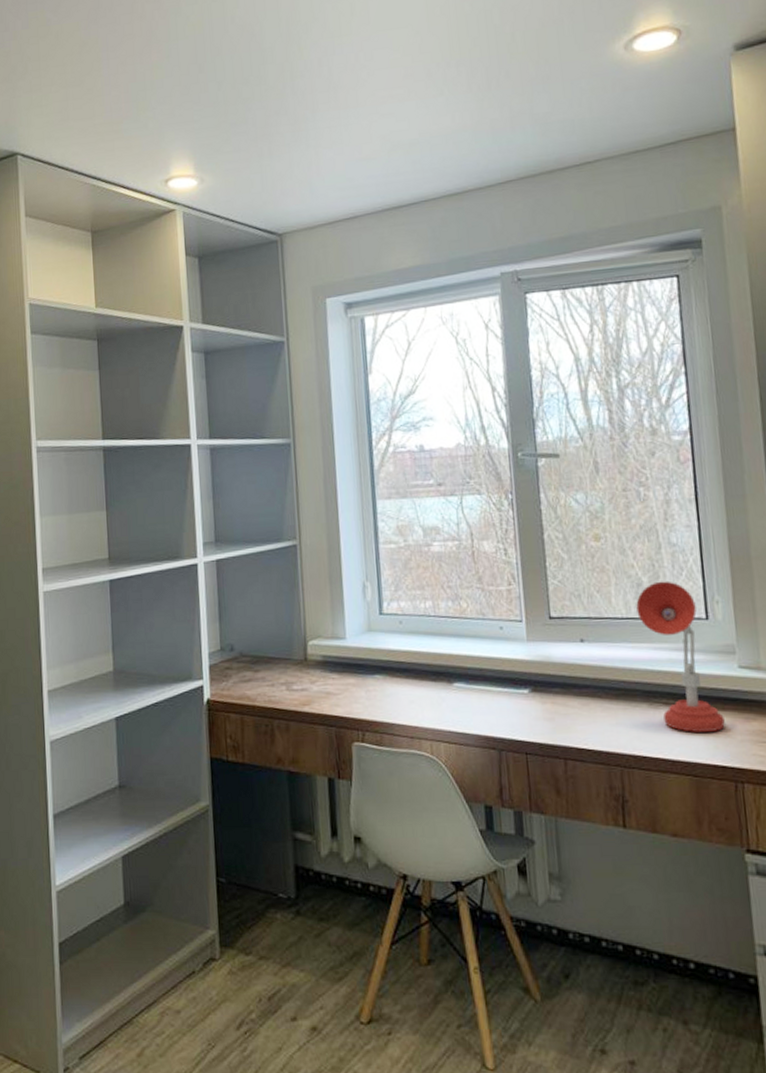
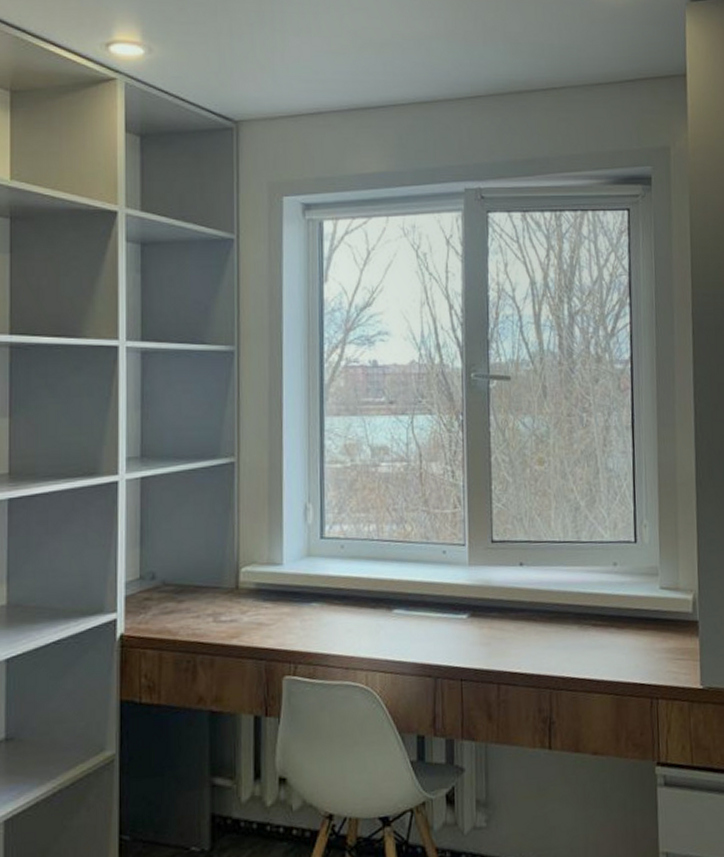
desk lamp: present [636,581,725,732] -> none [573,505,645,652]

